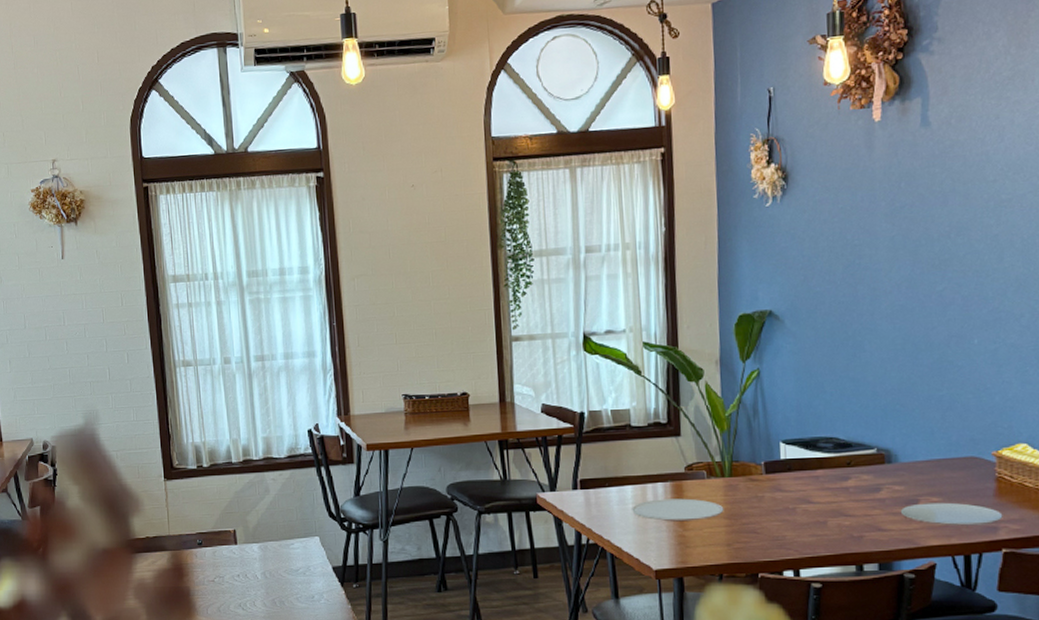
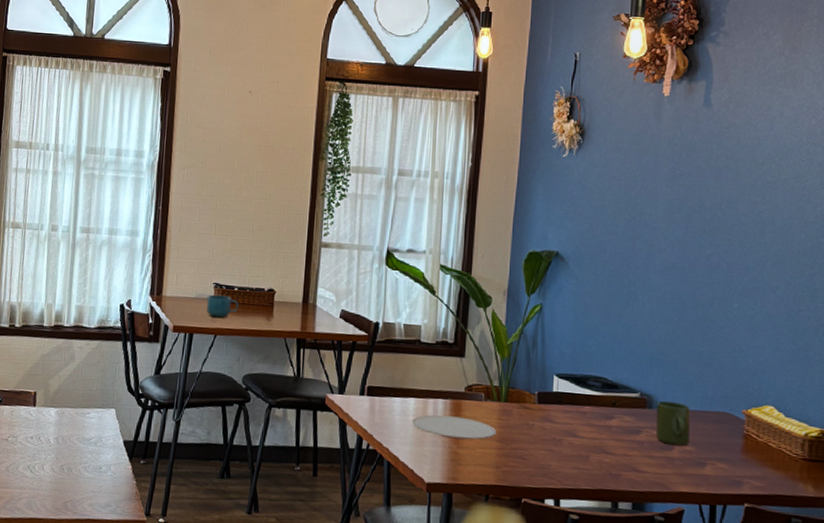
cup: none [397,405,432,430] -> present [206,294,239,318]
cup: none [895,452,937,499] -> present [655,400,690,447]
plate: present [900,502,1003,526] -> none [656,450,748,479]

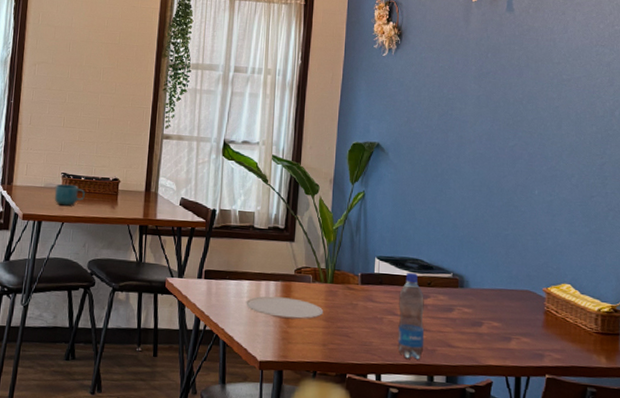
bottle: none [578,391,609,485] -> present [397,272,425,360]
cup: present [655,400,690,447] -> none [466,280,498,323]

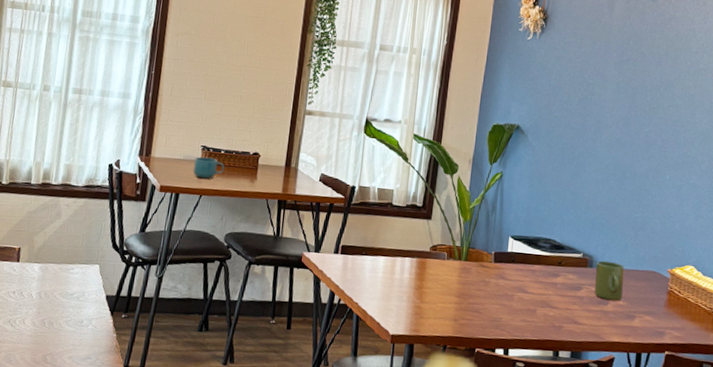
plate: present [246,296,324,320] -> none [381,272,457,296]
bottle: present [397,272,425,360] -> none [526,251,554,336]
cup: none [466,280,498,323] -> present [594,260,624,301]

